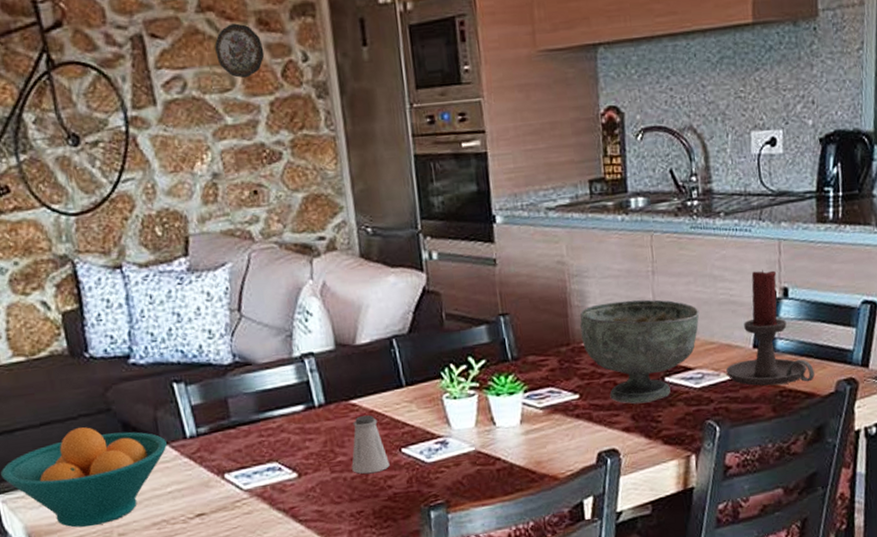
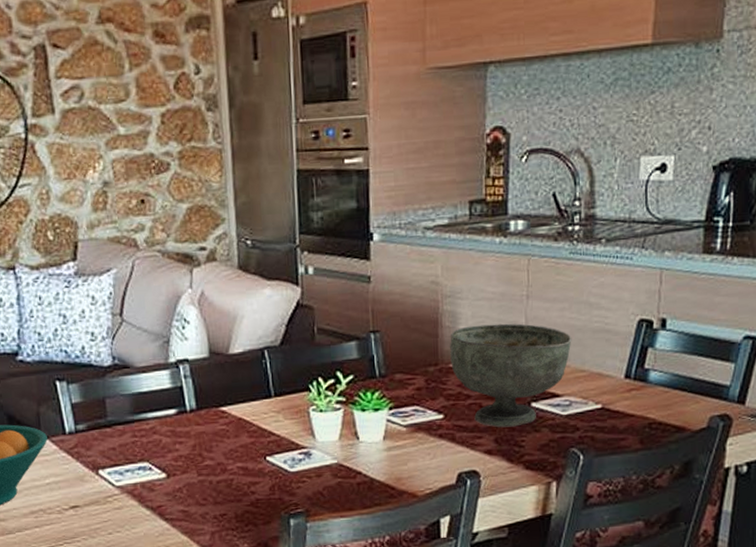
decorative plate: present [214,23,265,78] -> none [112,35,159,90]
saltshaker: present [351,414,390,474] -> none [218,422,254,479]
candle holder: present [726,269,815,386] -> none [595,298,687,418]

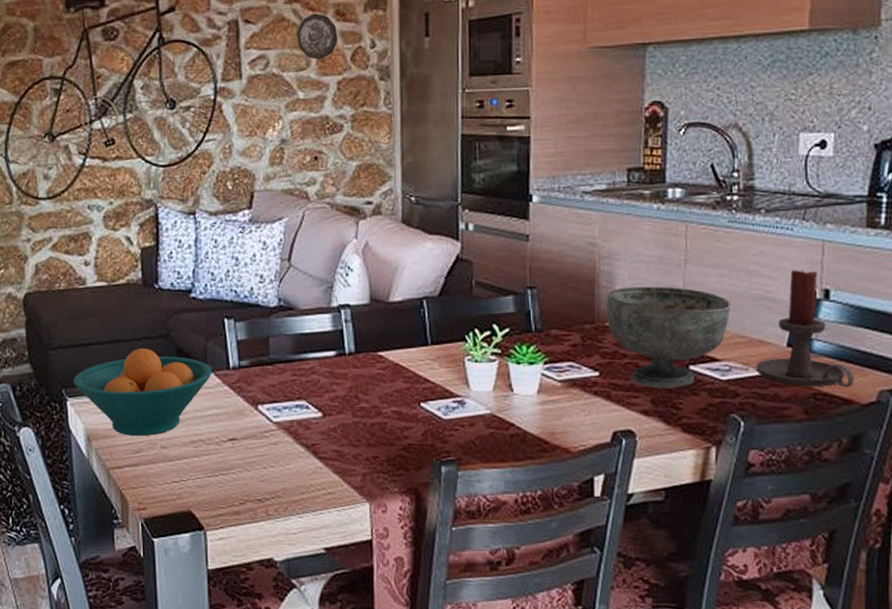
decorative plate: none [112,35,159,90] -> present [297,13,338,60]
candle holder: none [595,298,687,418] -> present [756,268,854,388]

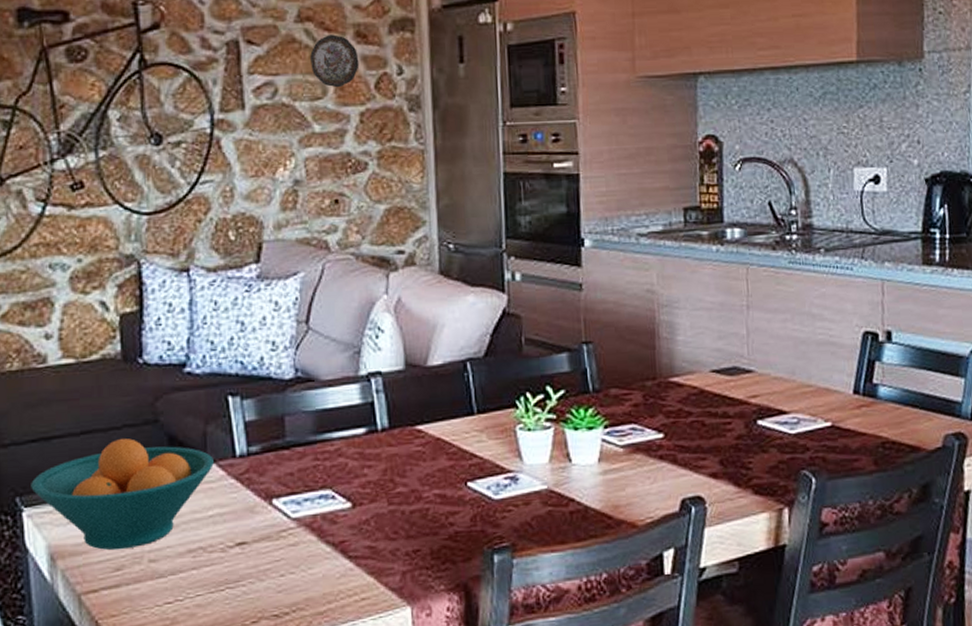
decorative bowl: present [606,286,731,389] -> none [668,334,797,448]
candle holder: present [756,268,854,388] -> none [824,310,920,436]

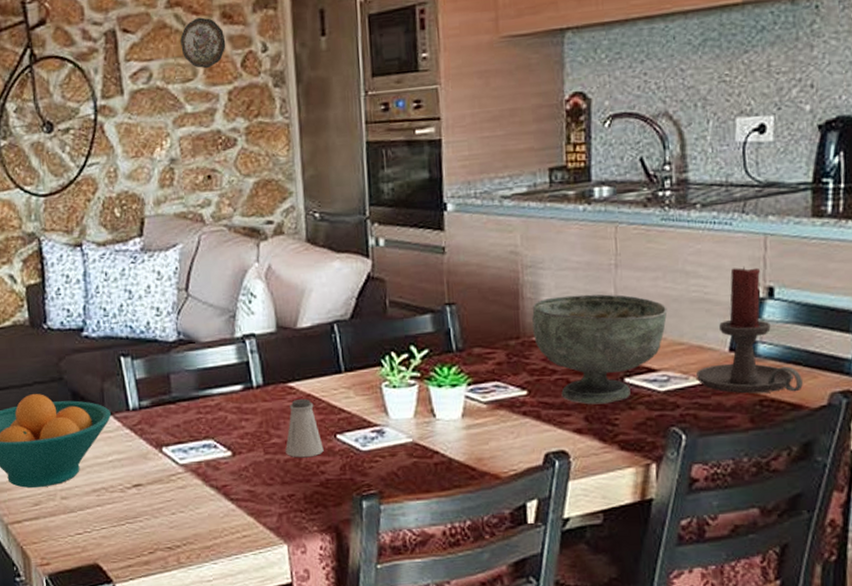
saltshaker: none [412,442,453,509] -> present [285,398,324,458]
decorative bowl: none [668,334,797,448] -> present [532,294,668,405]
candle holder: none [824,310,920,436] -> present [696,266,803,394]

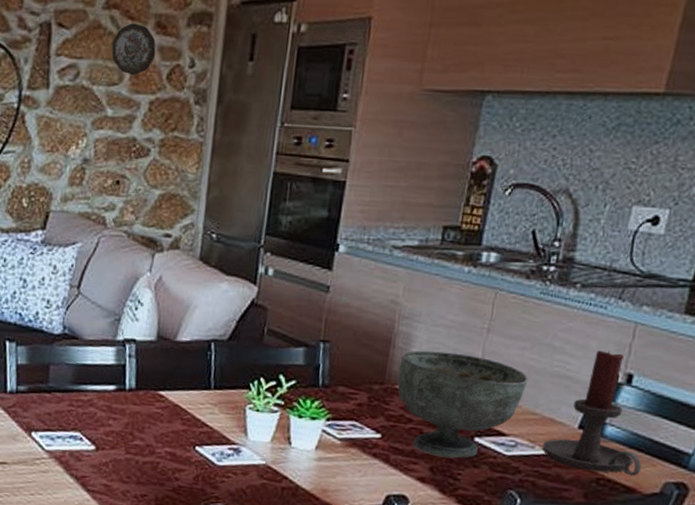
saltshaker: present [285,398,324,458] -> none [146,407,182,464]

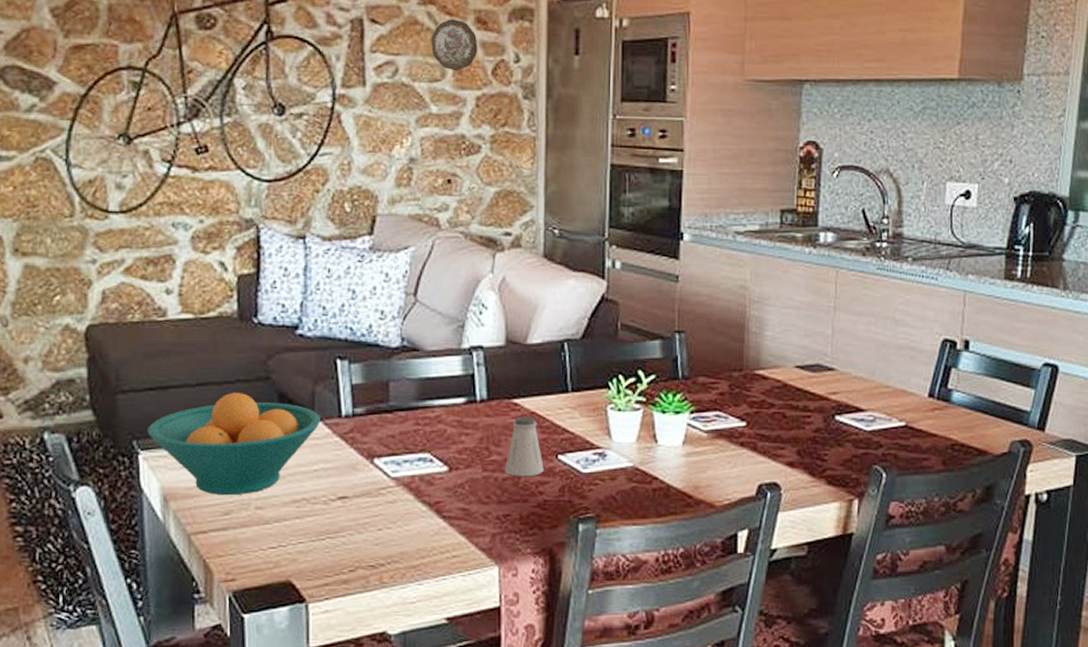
saltshaker: none [146,407,182,464] -> present [505,416,544,477]
decorative bowl: present [397,350,529,459] -> none [756,333,877,440]
candle holder: present [542,350,642,476] -> none [899,319,988,439]

